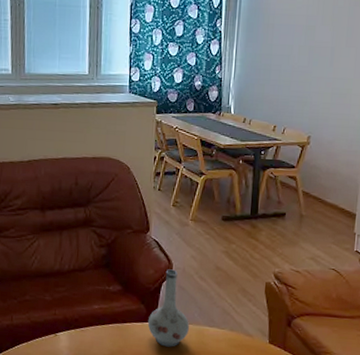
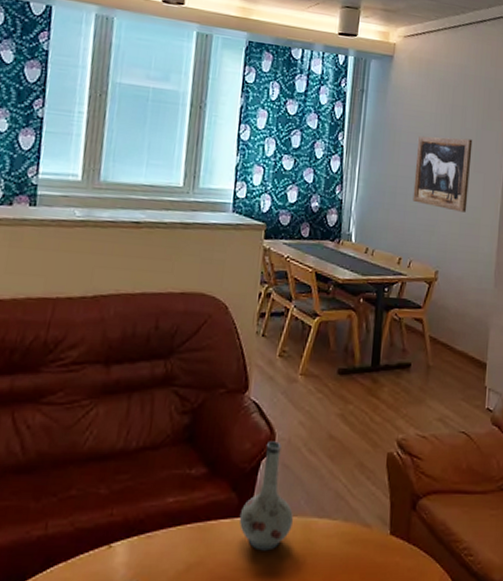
wall art: none [286,16,345,84] -> present [413,135,473,212]

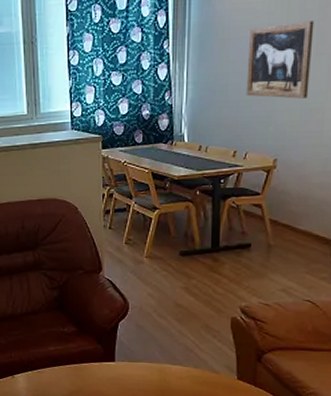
vase: present [239,441,293,551] -> none [105,308,150,386]

